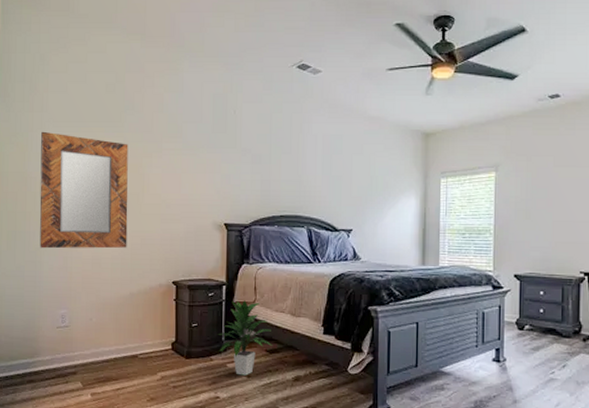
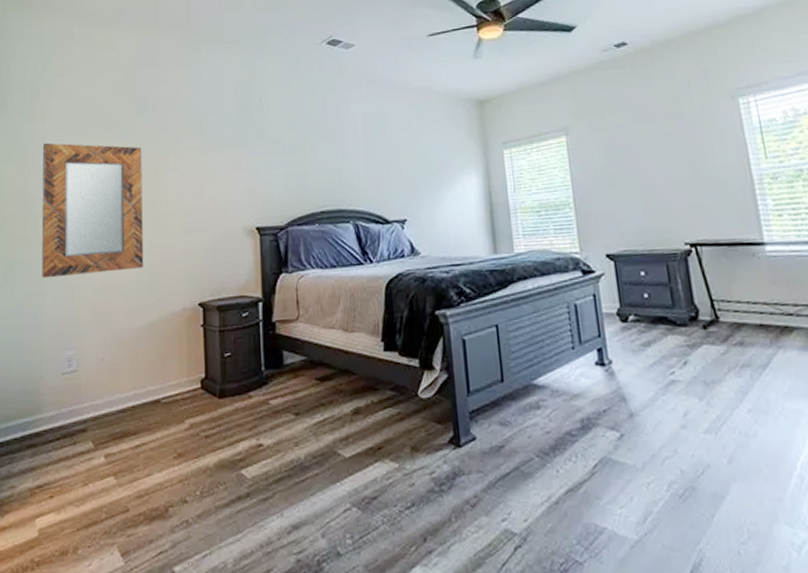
indoor plant: present [218,300,273,376] -> none [257,318,324,414]

